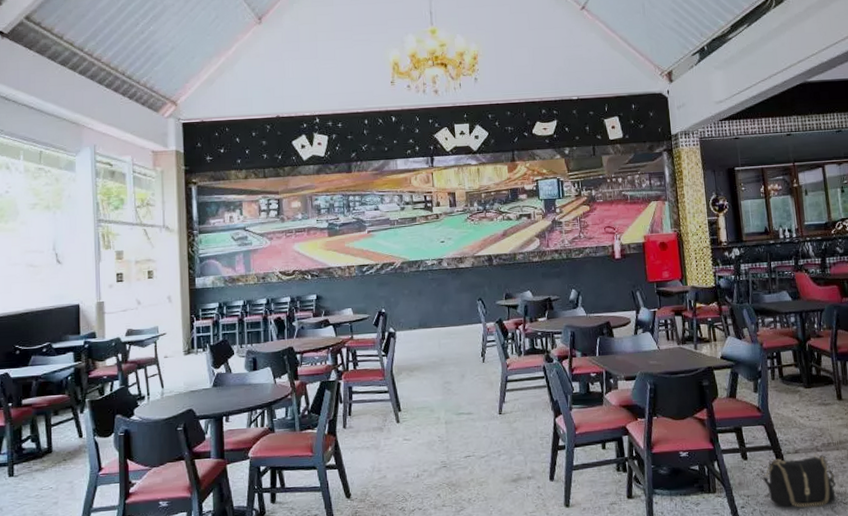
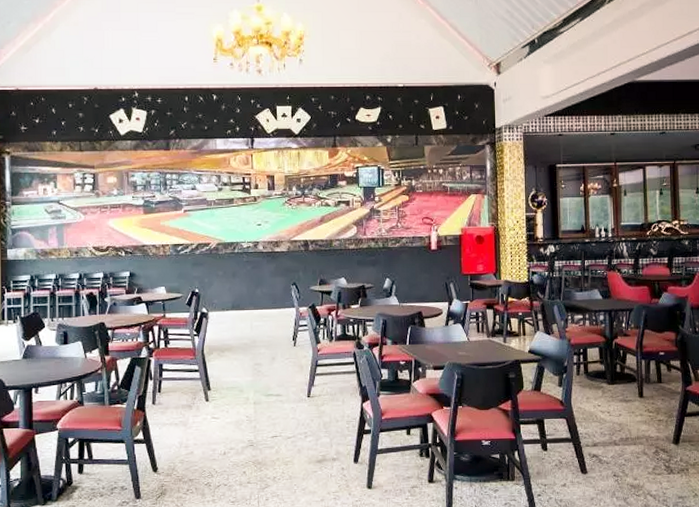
handbag: present [763,453,836,508] -> none [561,447,630,498]

